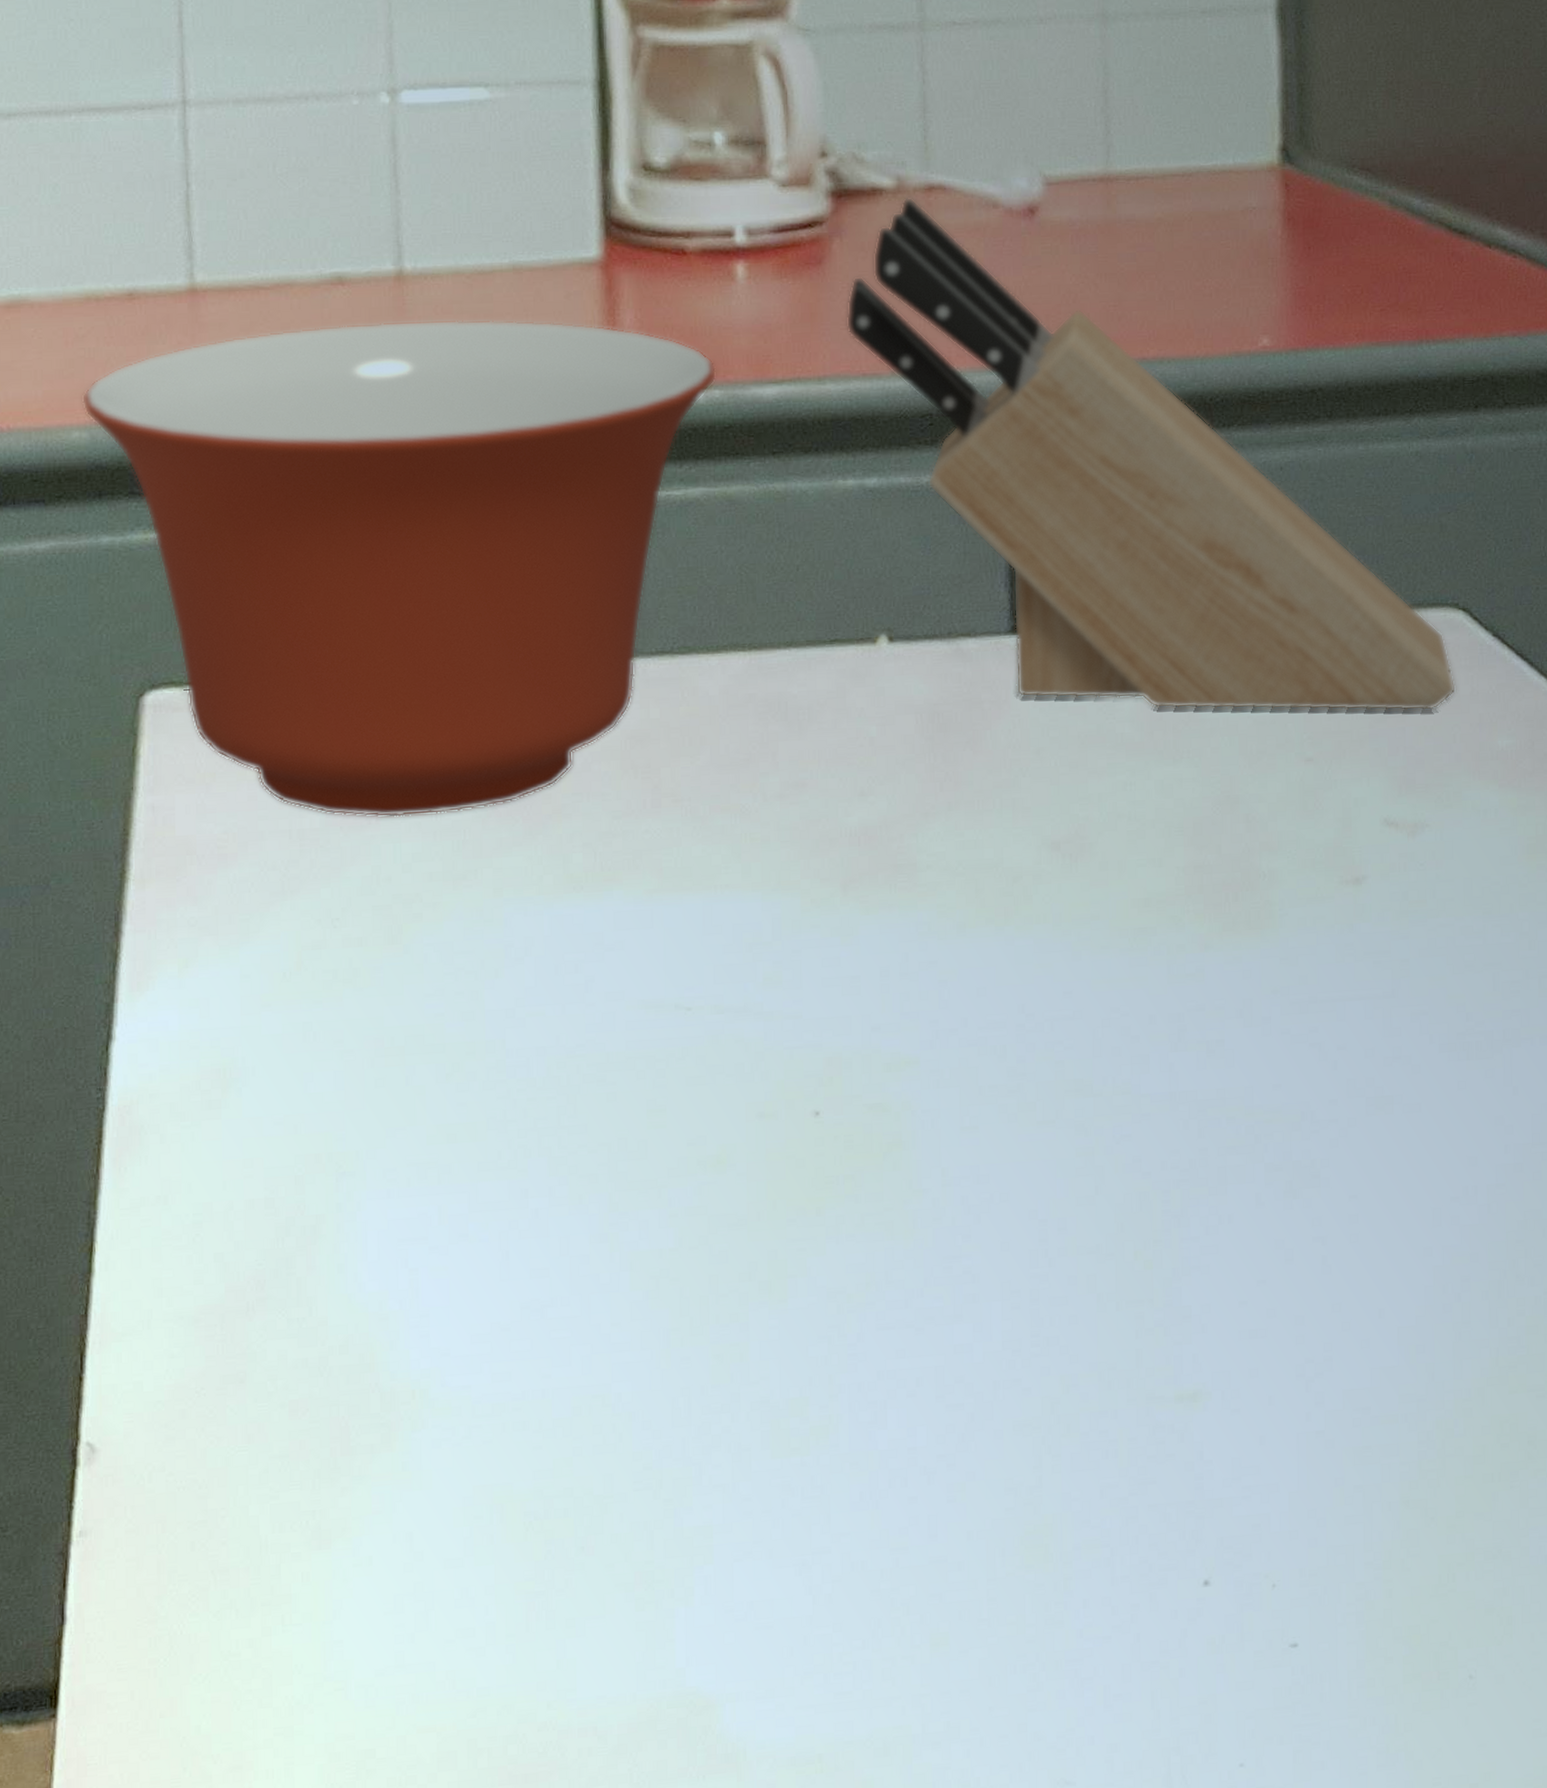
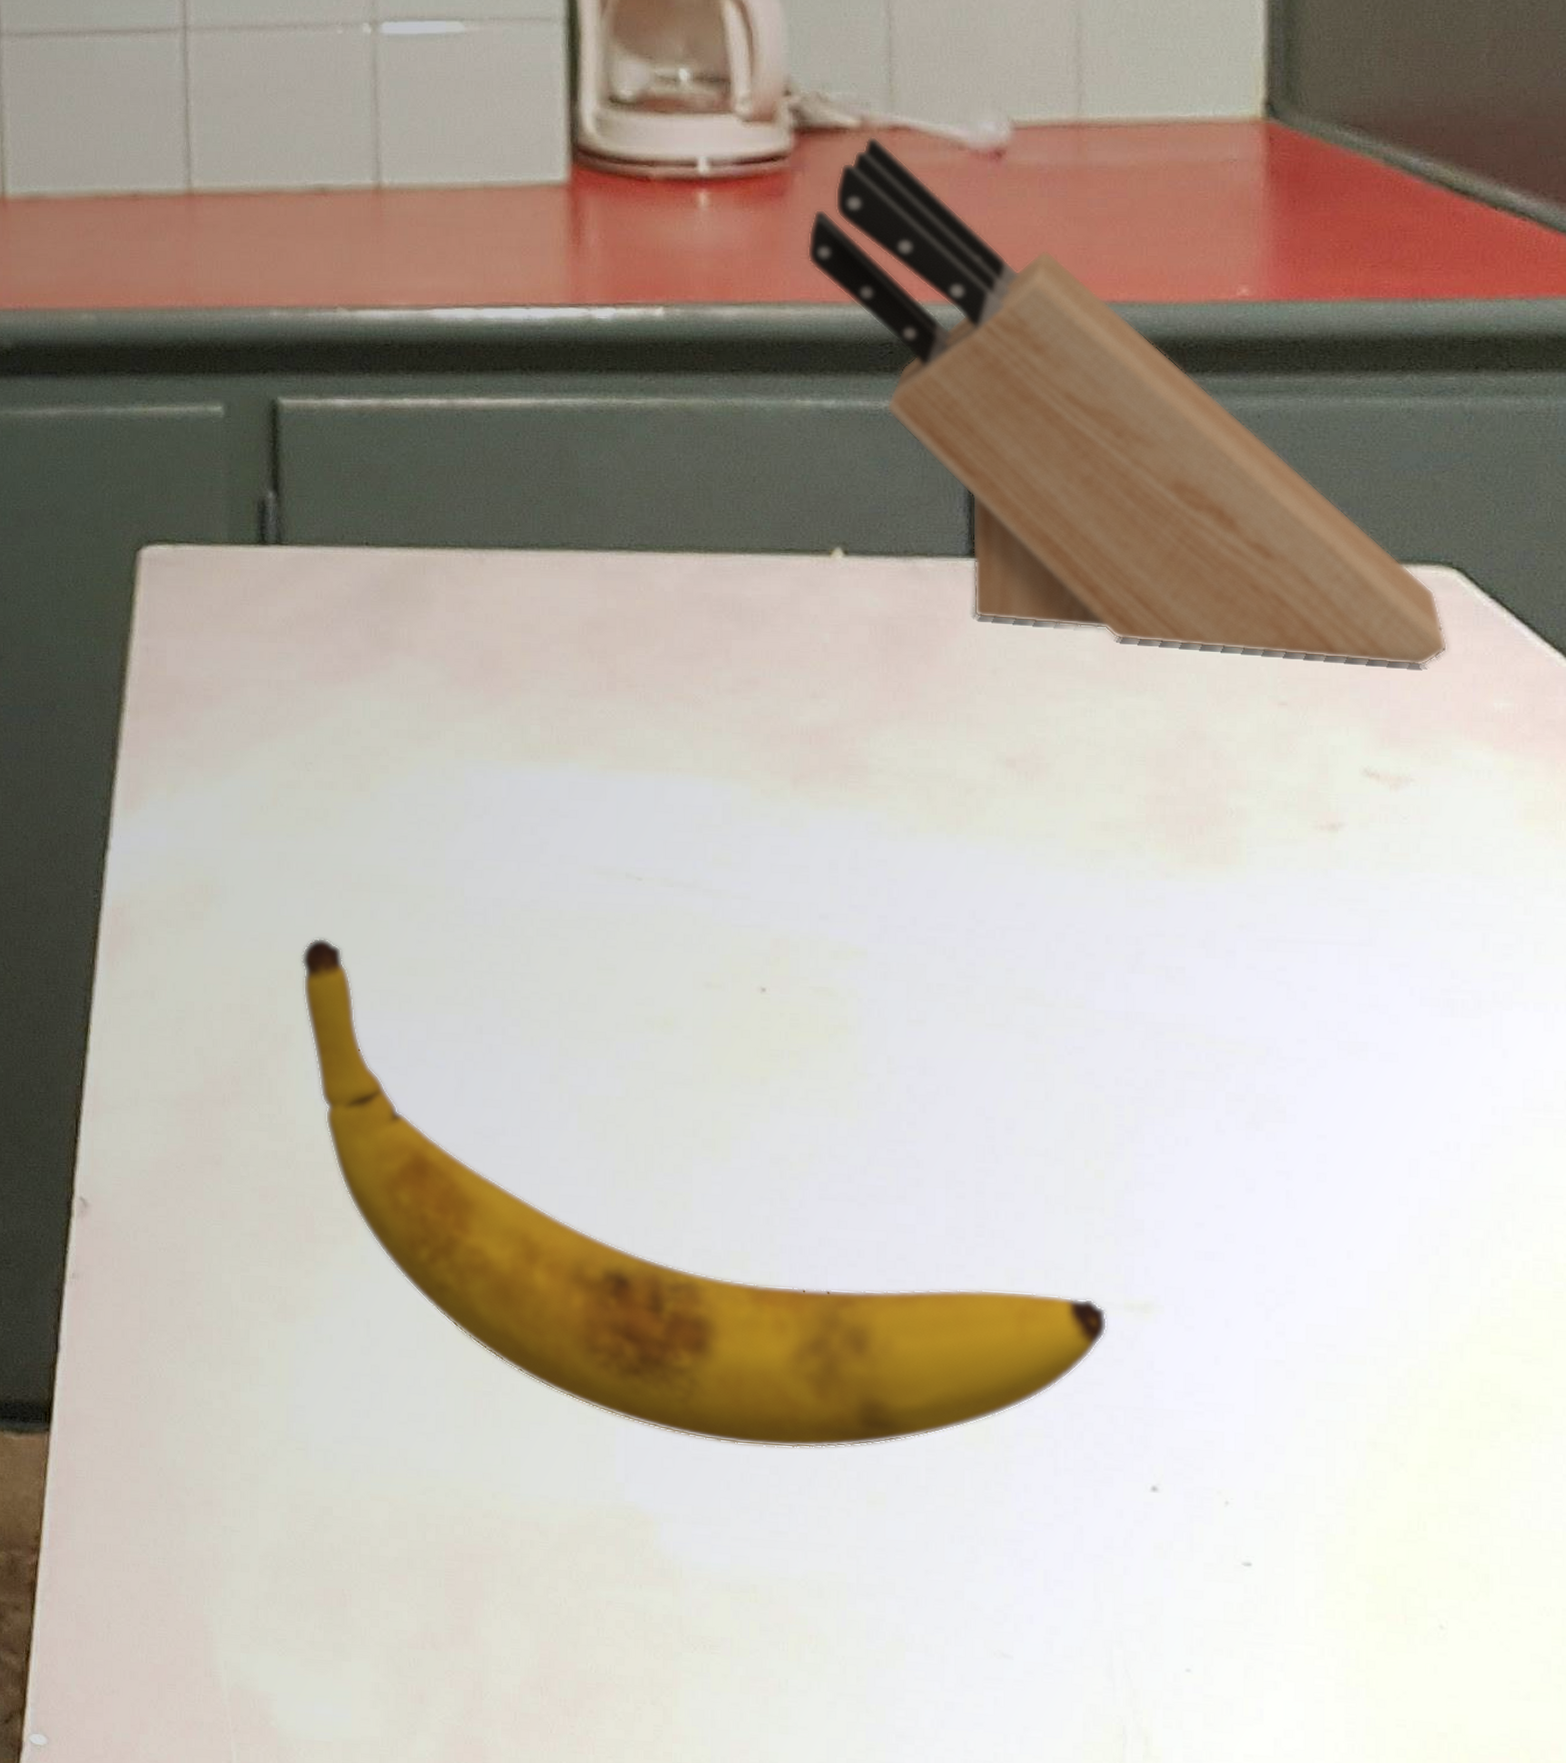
mixing bowl: present [81,319,717,818] -> none [90,231,678,678]
banana: none [331,1112,1159,1607] -> present [302,937,1108,1449]

